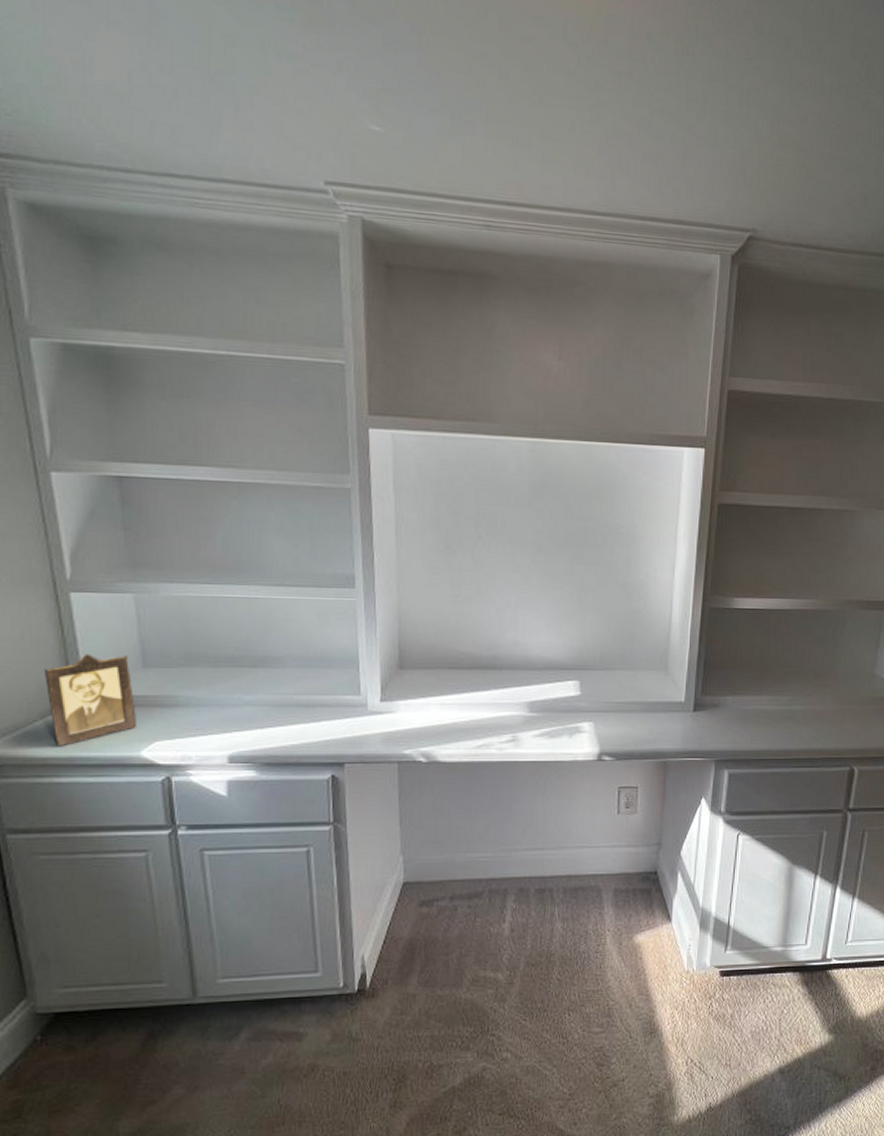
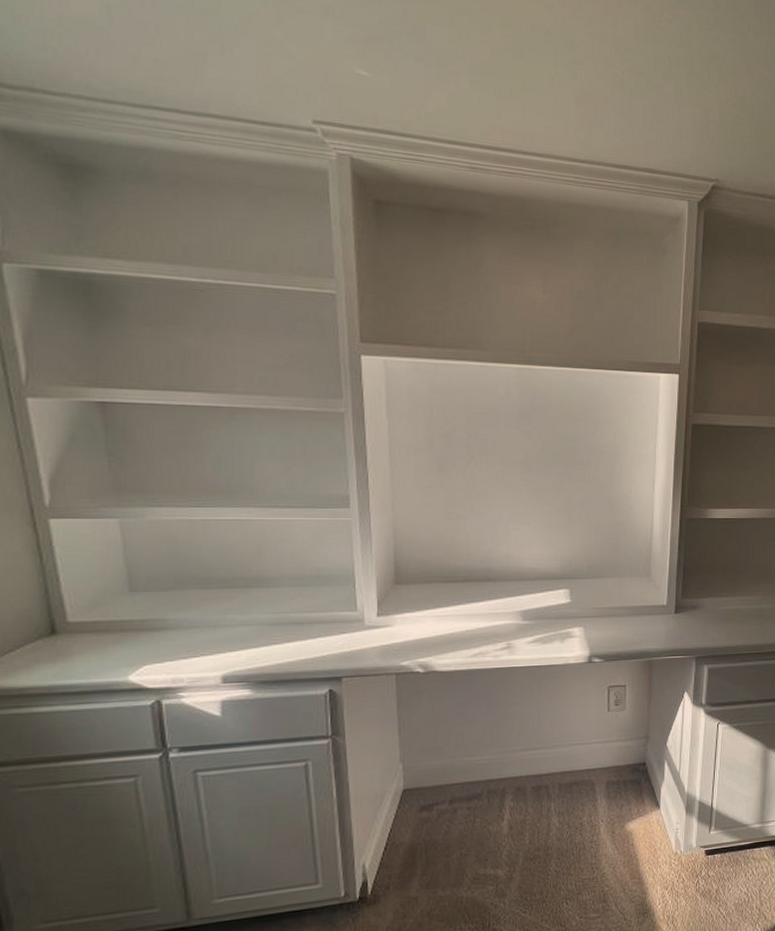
photo frame: present [44,654,138,747] -> none [20,580,124,676]

